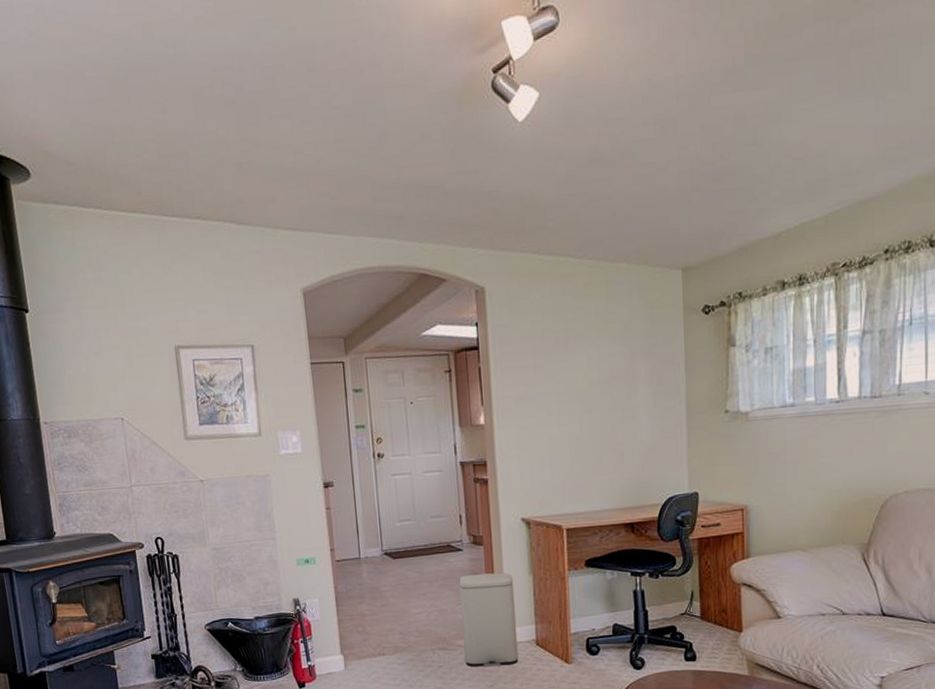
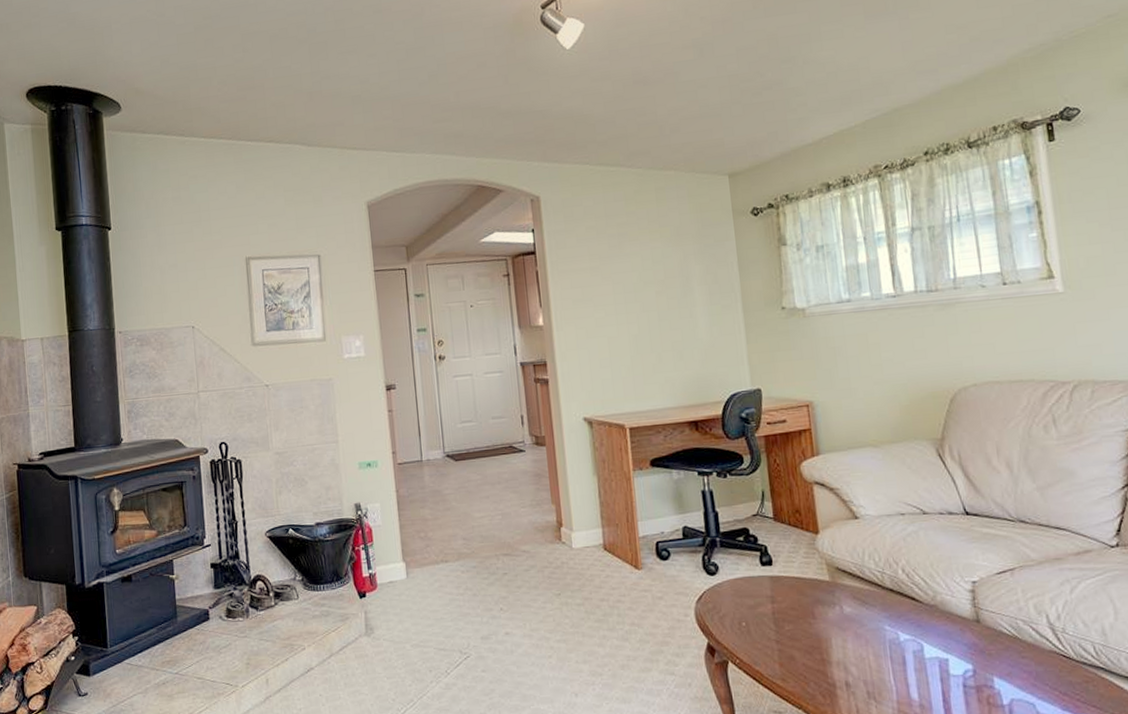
pedal bin: present [459,572,519,668] -> none [522,473,586,575]

